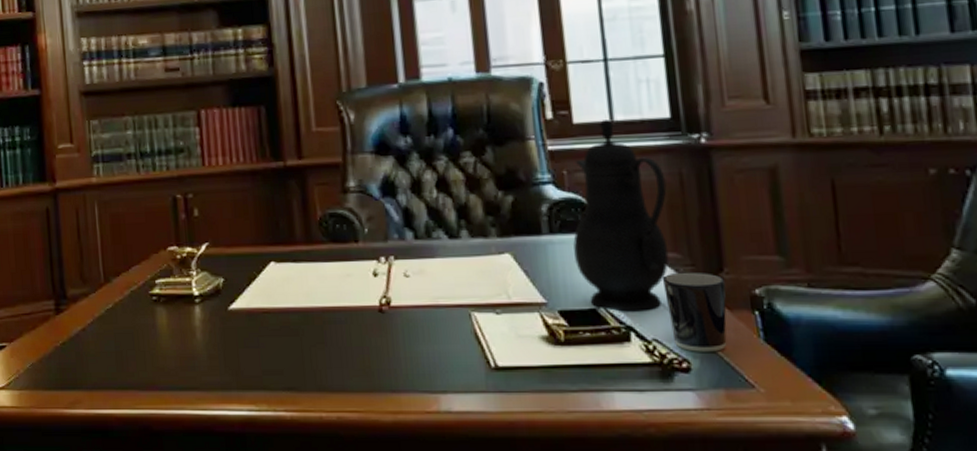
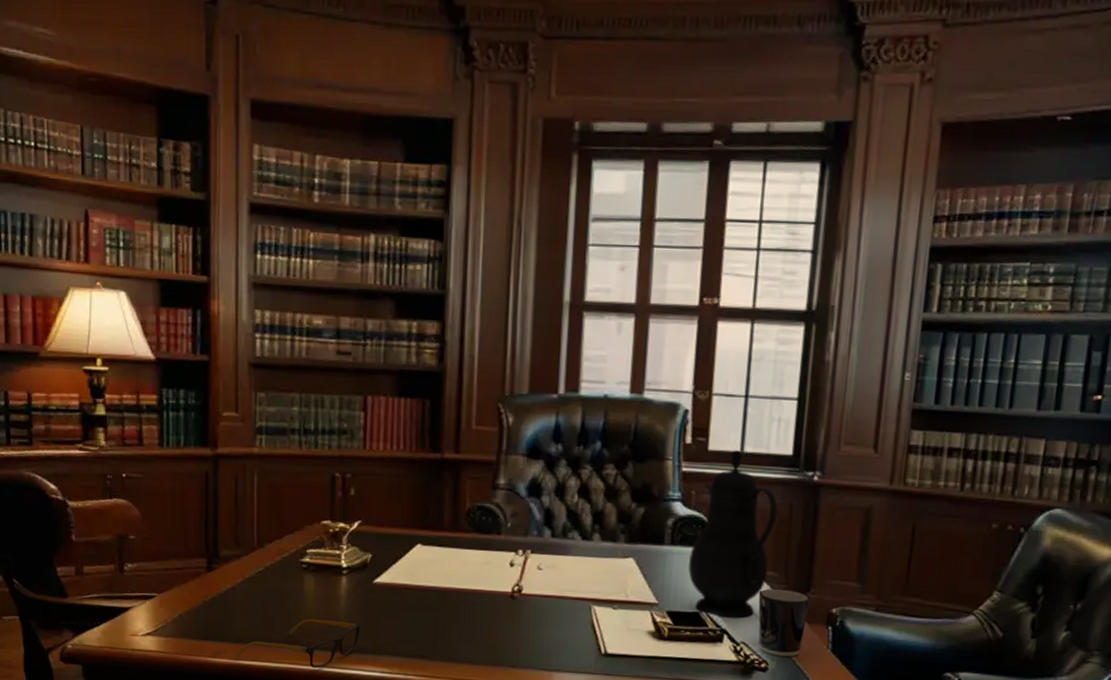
eyeglasses: none [91,356,221,412] -> present [235,619,360,669]

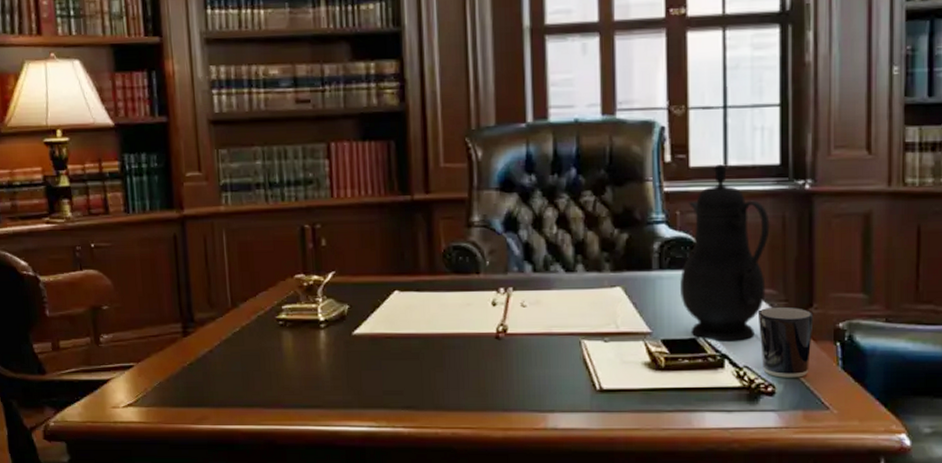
eyeglasses: present [235,619,360,669] -> none [218,377,343,428]

